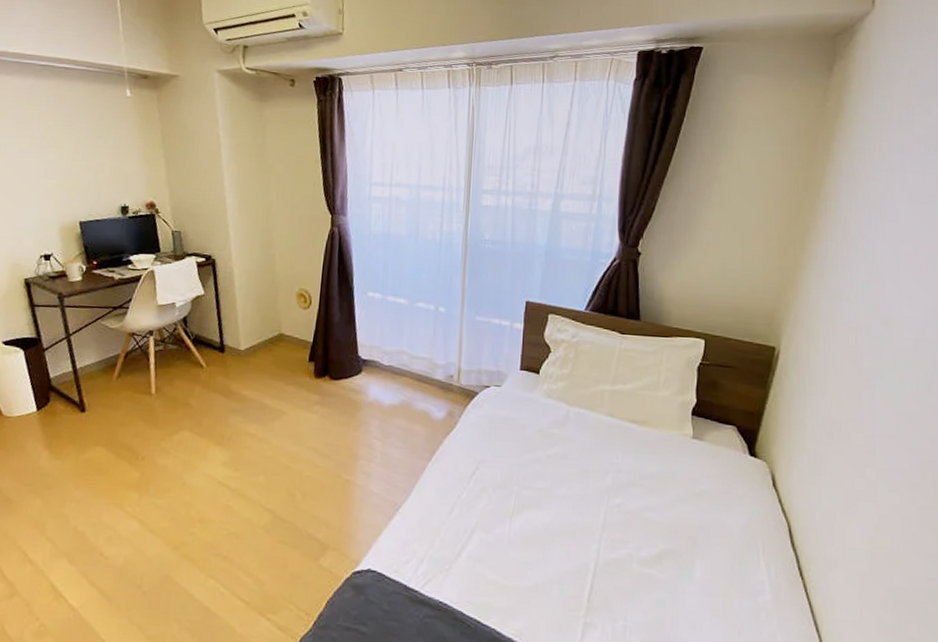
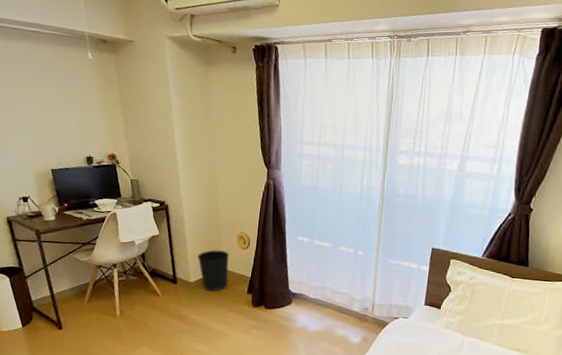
wastebasket: none [249,310,287,361] -> present [198,250,229,292]

